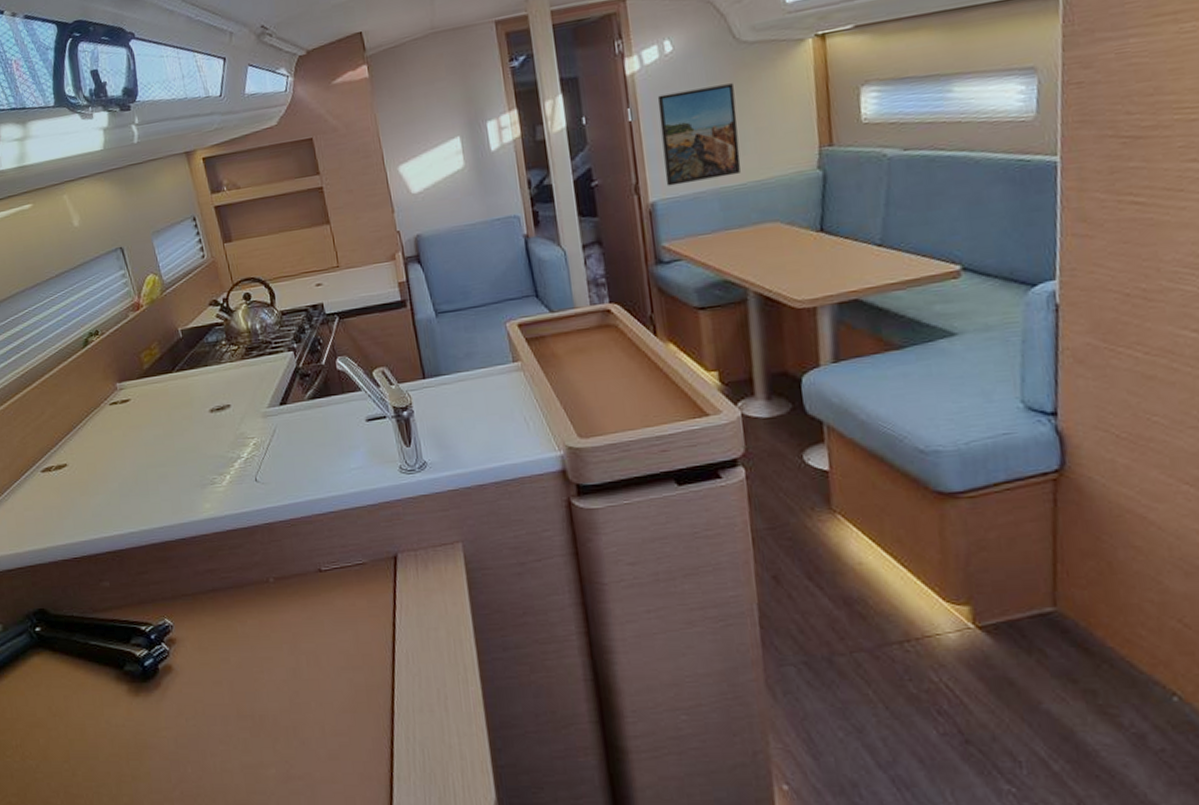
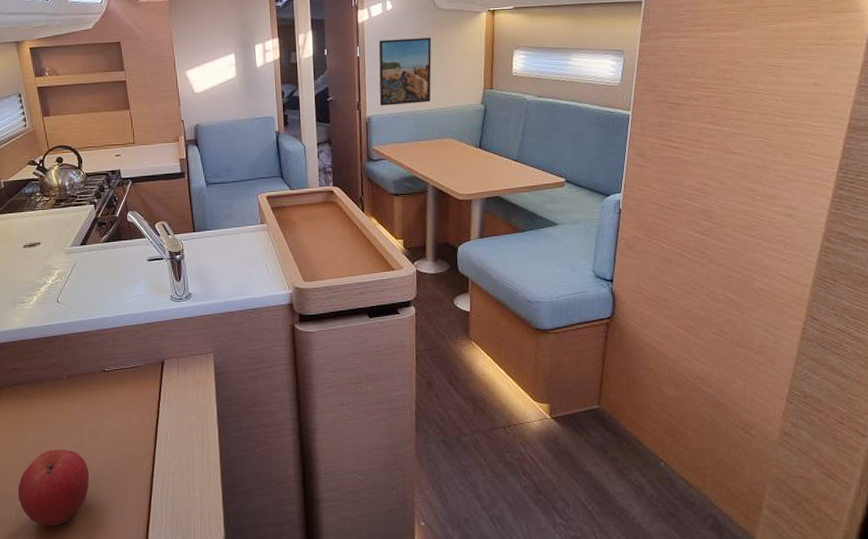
fruit: none [221,676,311,781] -> present [17,449,90,527]

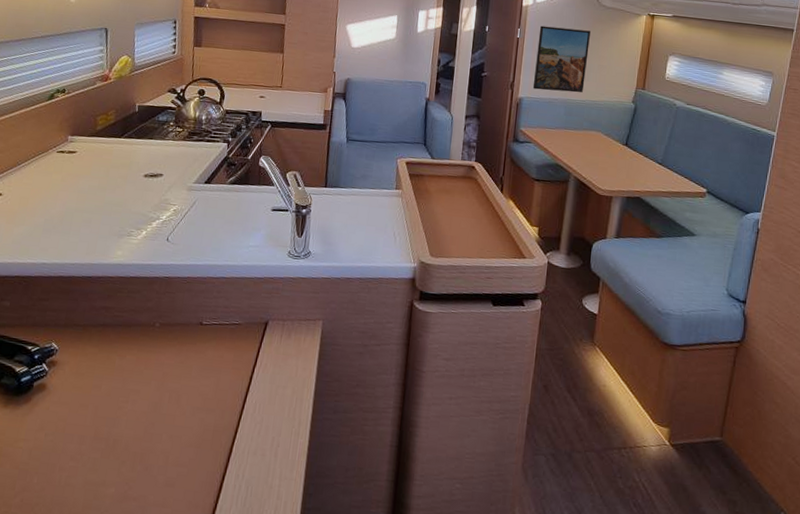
fruit: present [17,449,90,527] -> none [74,406,161,498]

